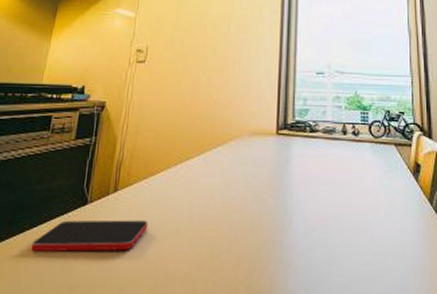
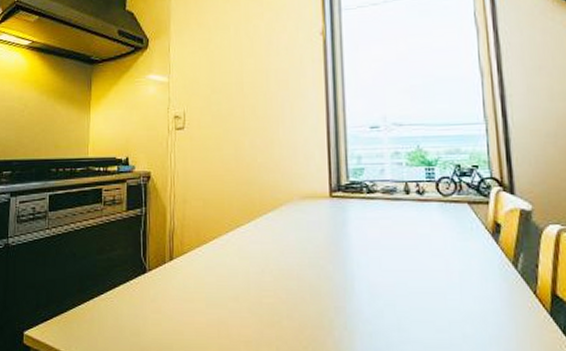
smartphone: present [31,220,148,252] -> none [101,287,207,317]

